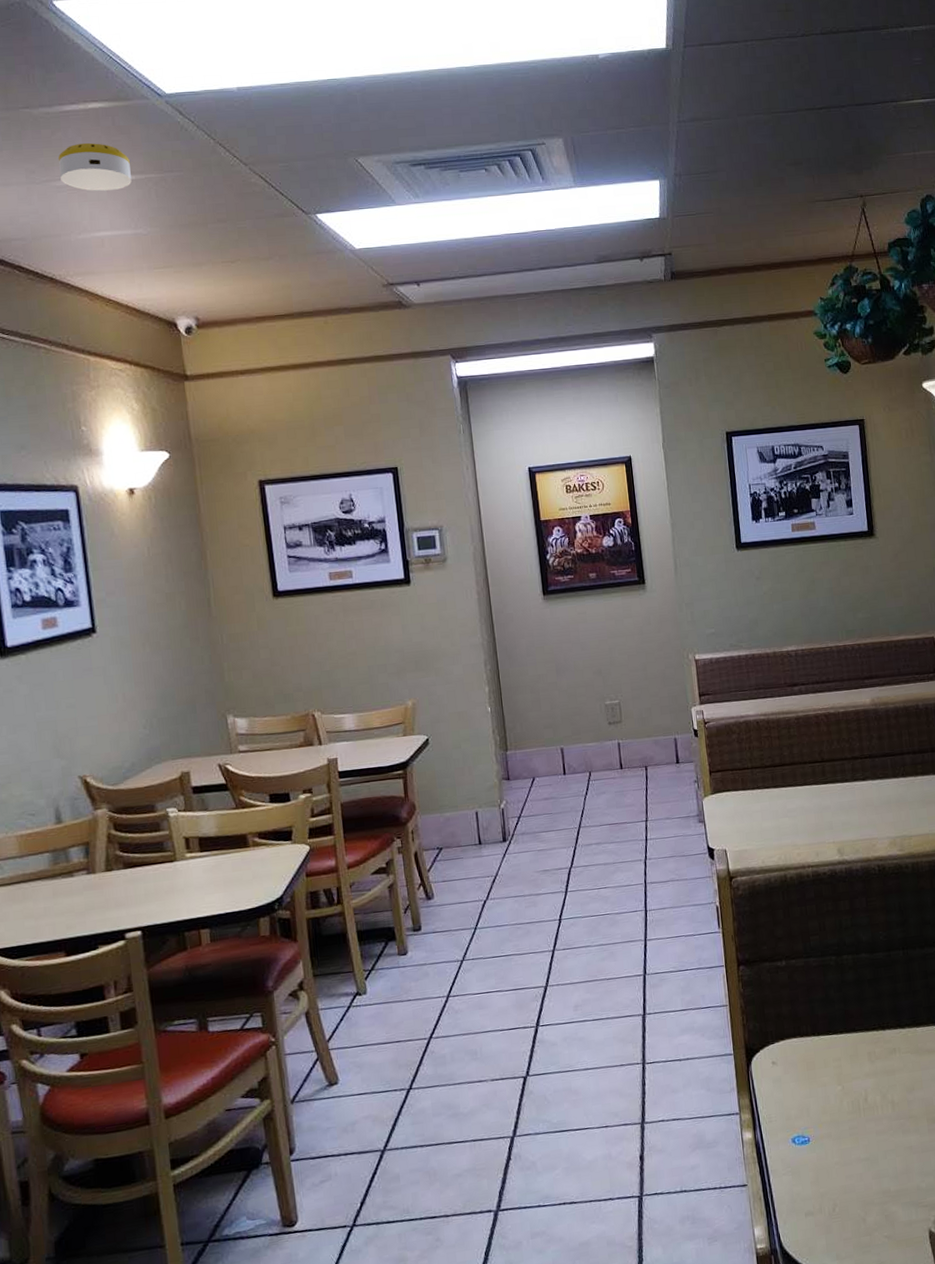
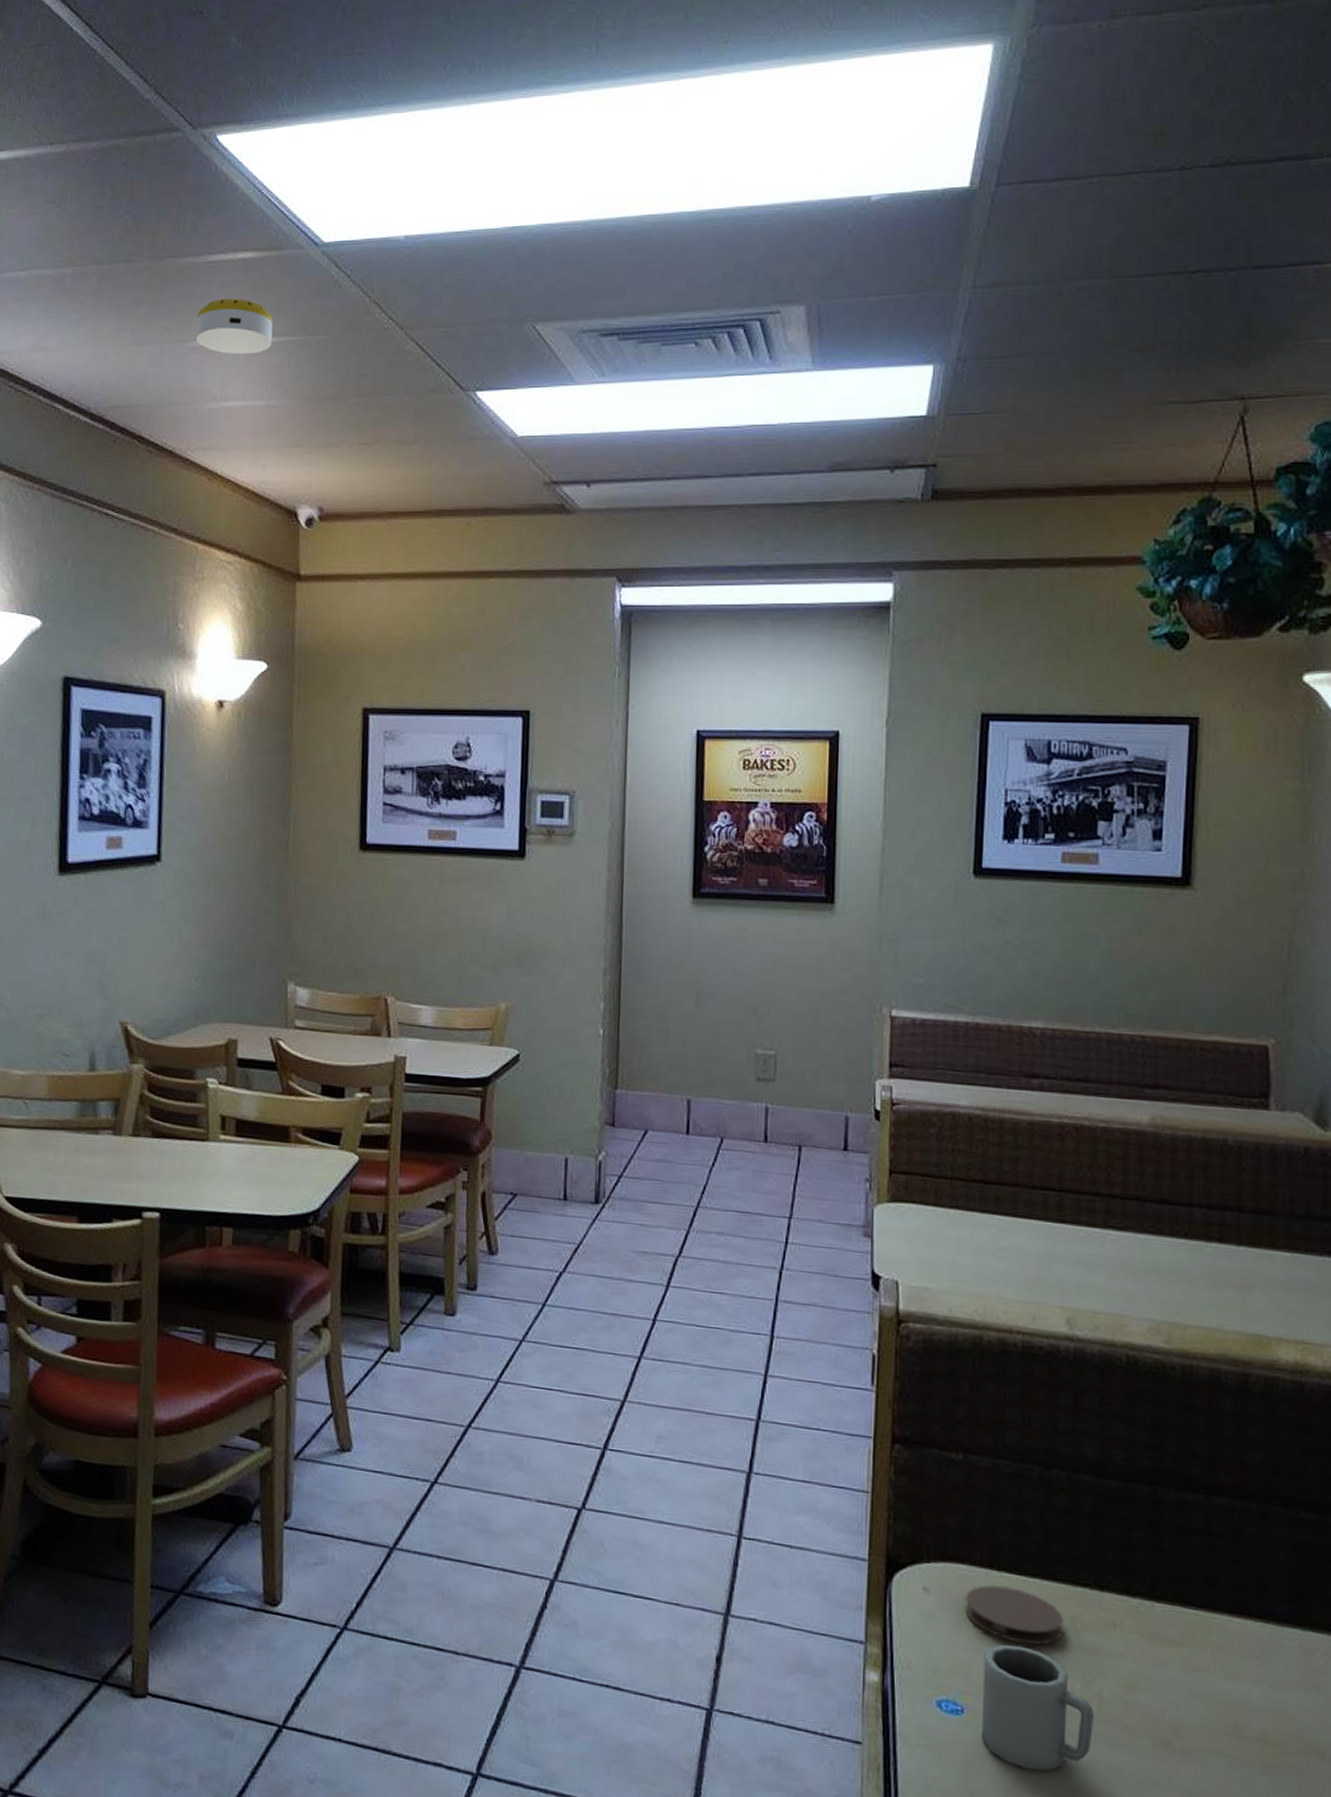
coaster: none [800,1044,864,1082] -> present [965,1585,1064,1645]
cup: none [818,1083,892,1167] -> present [980,1644,1094,1772]

